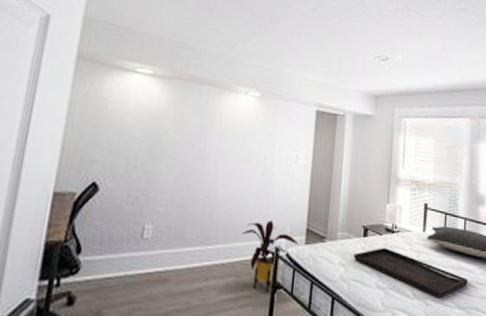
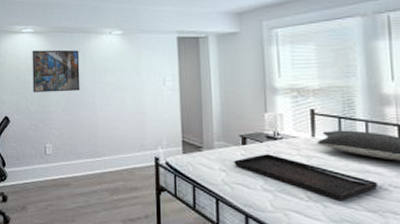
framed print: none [138,98,207,158] -> present [32,50,80,92]
house plant: present [242,220,299,292] -> none [123,135,176,194]

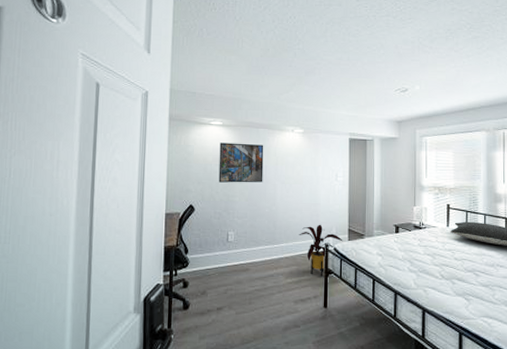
house plant: none [123,135,176,194] -> present [299,224,343,277]
serving tray: present [234,154,378,201] -> none [388,241,490,279]

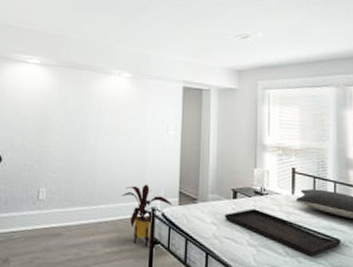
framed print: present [218,142,264,183] -> none [32,83,86,132]
serving tray: none [388,241,490,279] -> present [224,209,341,257]

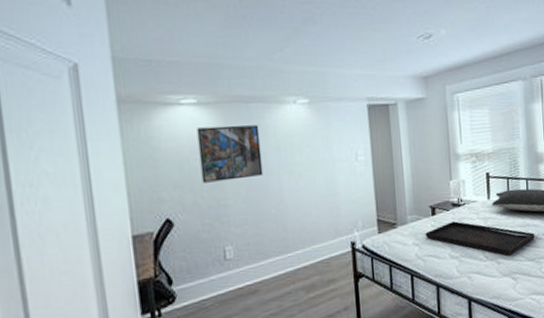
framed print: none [32,83,86,132] -> present [196,125,263,183]
house plant: present [121,184,173,247] -> none [317,218,372,283]

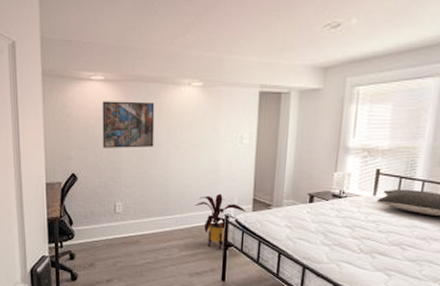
house plant: none [317,218,372,283] -> present [195,193,246,249]
serving tray: present [425,221,535,256] -> none [299,211,422,253]

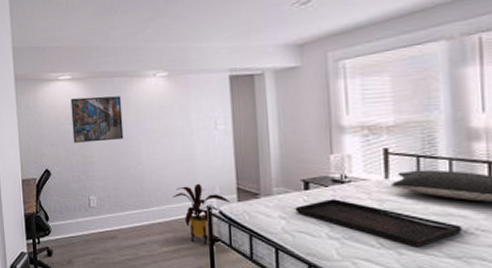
serving tray: none [299,211,422,253] -> present [295,199,463,248]

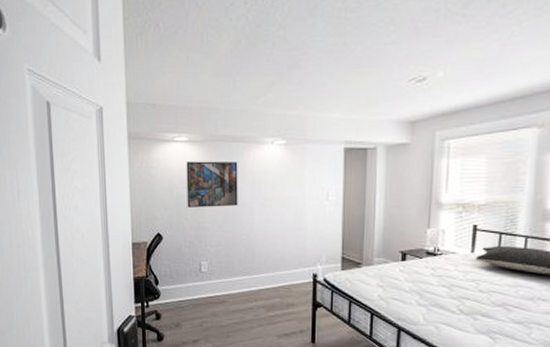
house plant: present [172,183,231,245] -> none [281,252,335,310]
serving tray: present [295,199,463,248] -> none [391,270,528,314]

